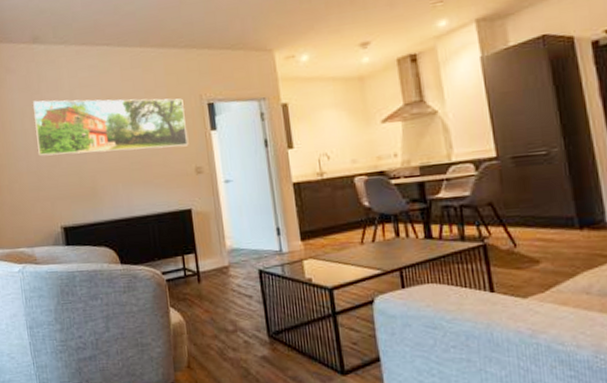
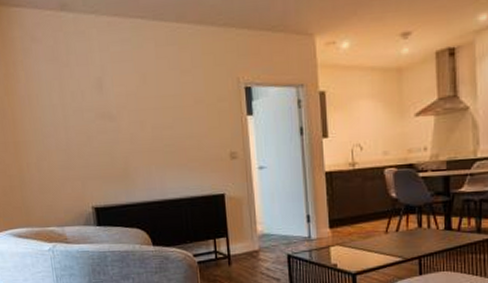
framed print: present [33,98,189,157] -> none [61,74,224,134]

